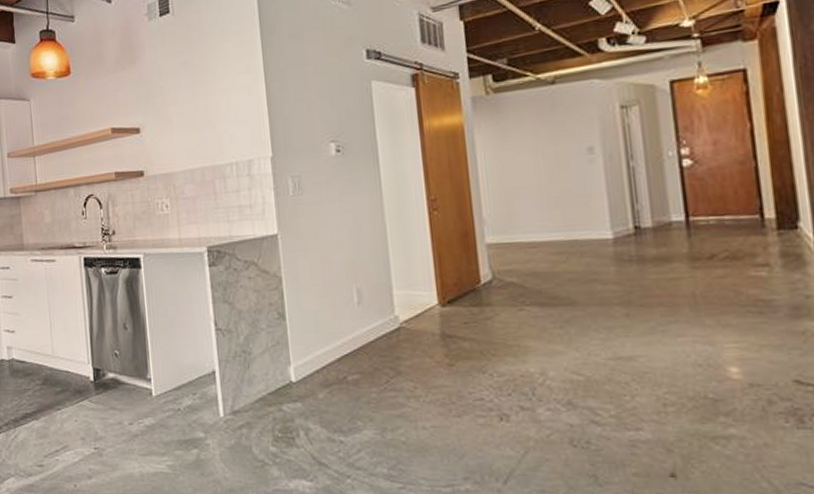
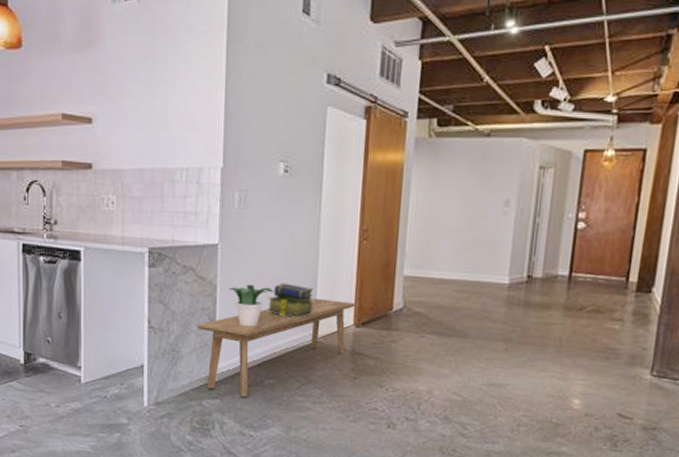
bench: none [265,279,437,398] -> present [196,298,356,397]
potted plant: none [295,272,344,319] -> present [229,284,274,327]
stack of books: none [338,266,390,304] -> present [267,283,314,319]

